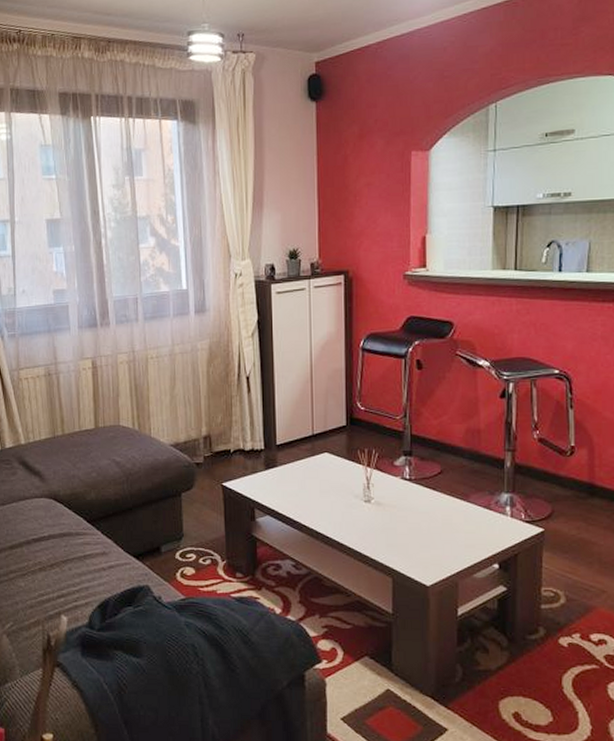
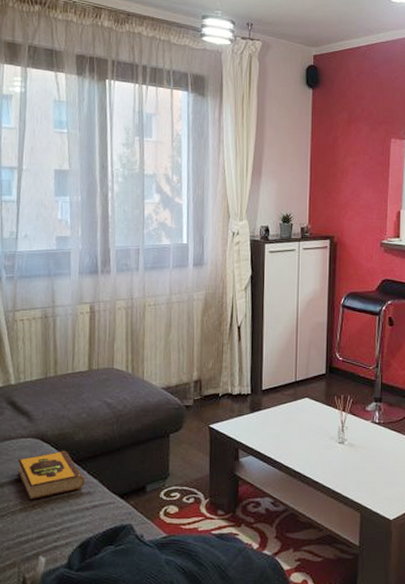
hardback book: none [33,510,101,560] -> present [17,450,86,501]

